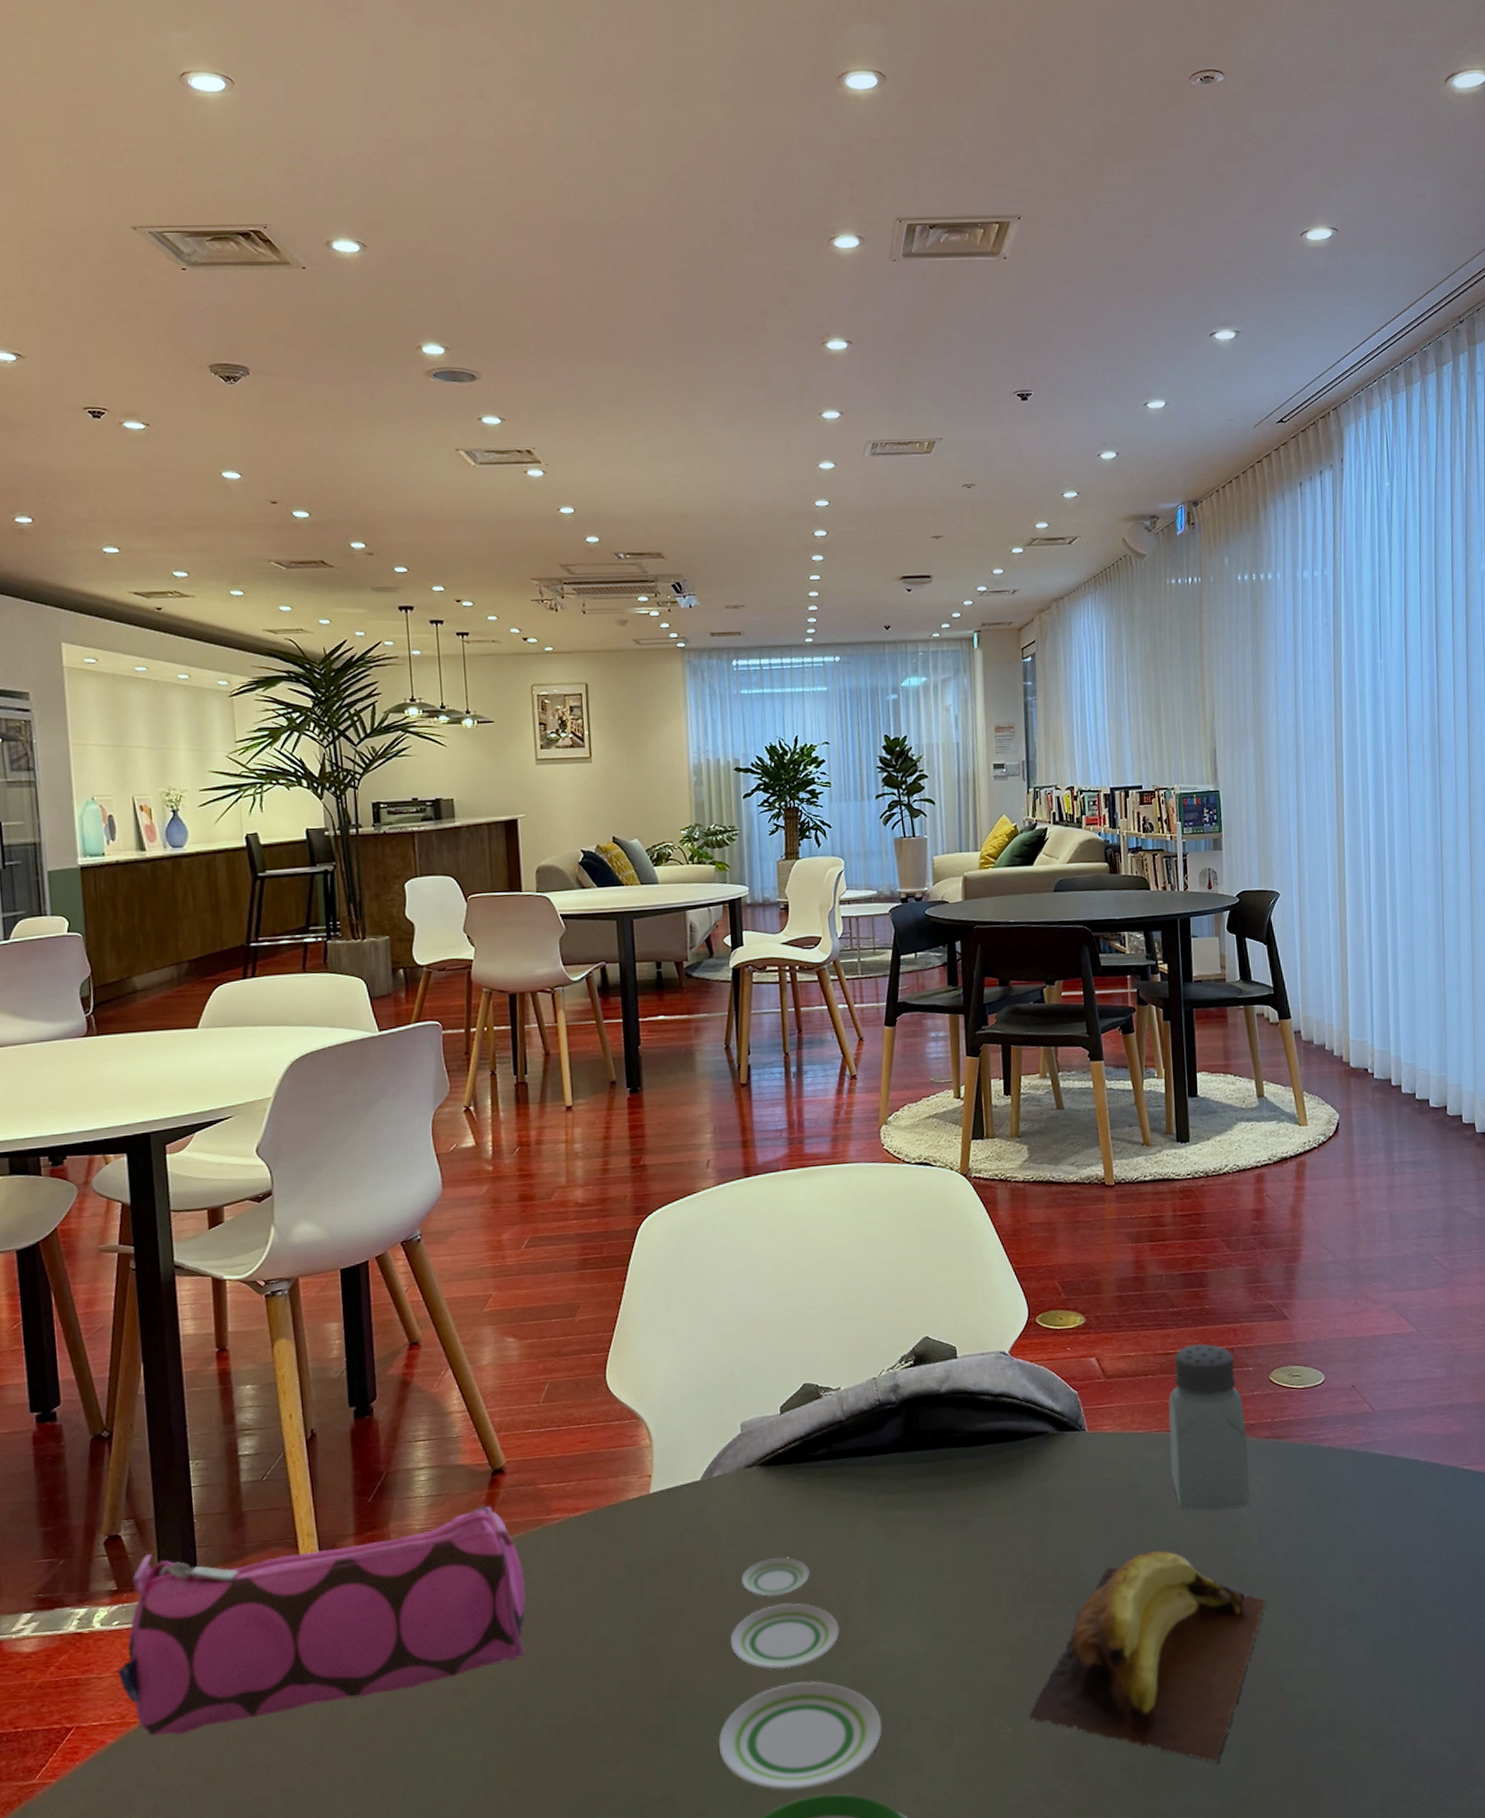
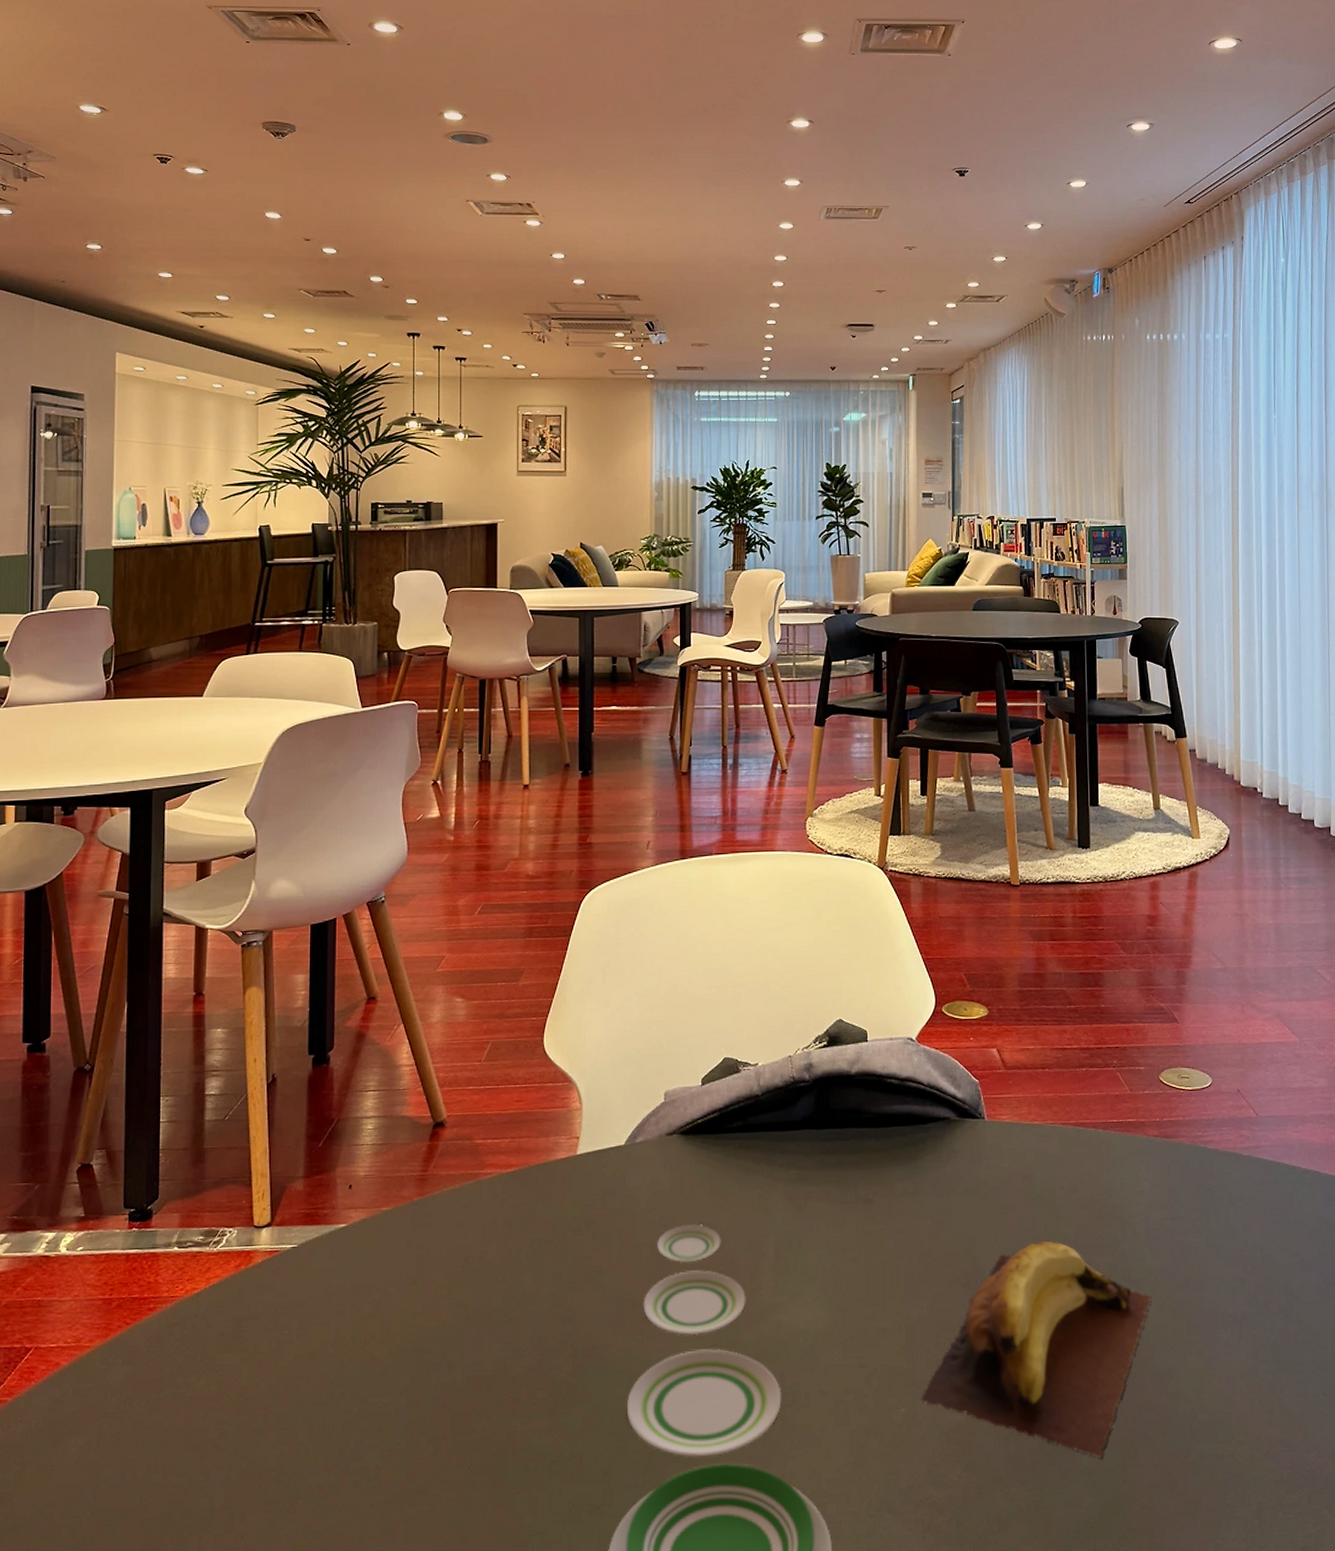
pencil case: present [117,1505,527,1737] -> none [77,1157,457,1362]
saltshaker: present [1168,1344,1249,1510] -> none [1063,1041,1138,1205]

